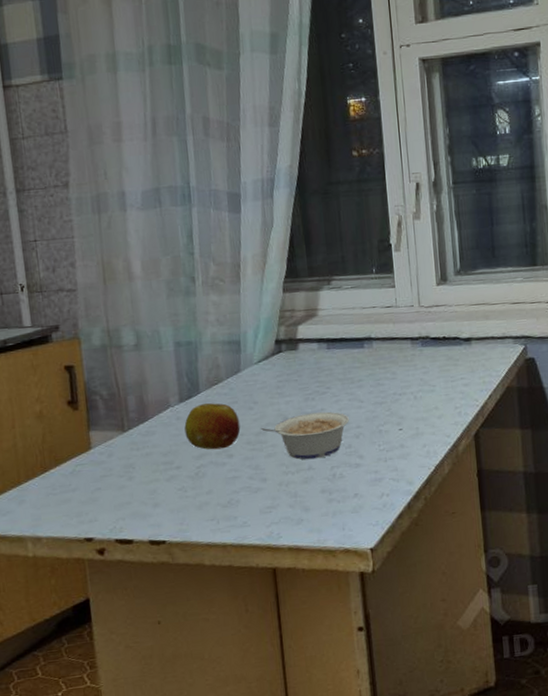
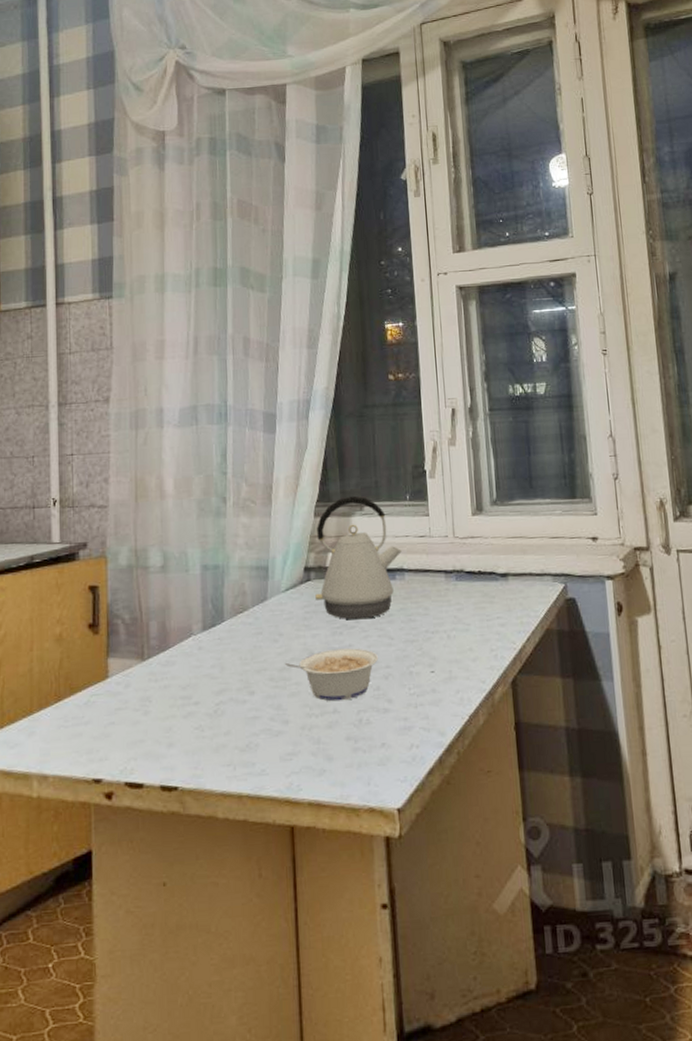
fruit: present [184,403,241,450] -> none [206,633,264,685]
kettle: none [286,271,369,387] -> present [314,496,402,620]

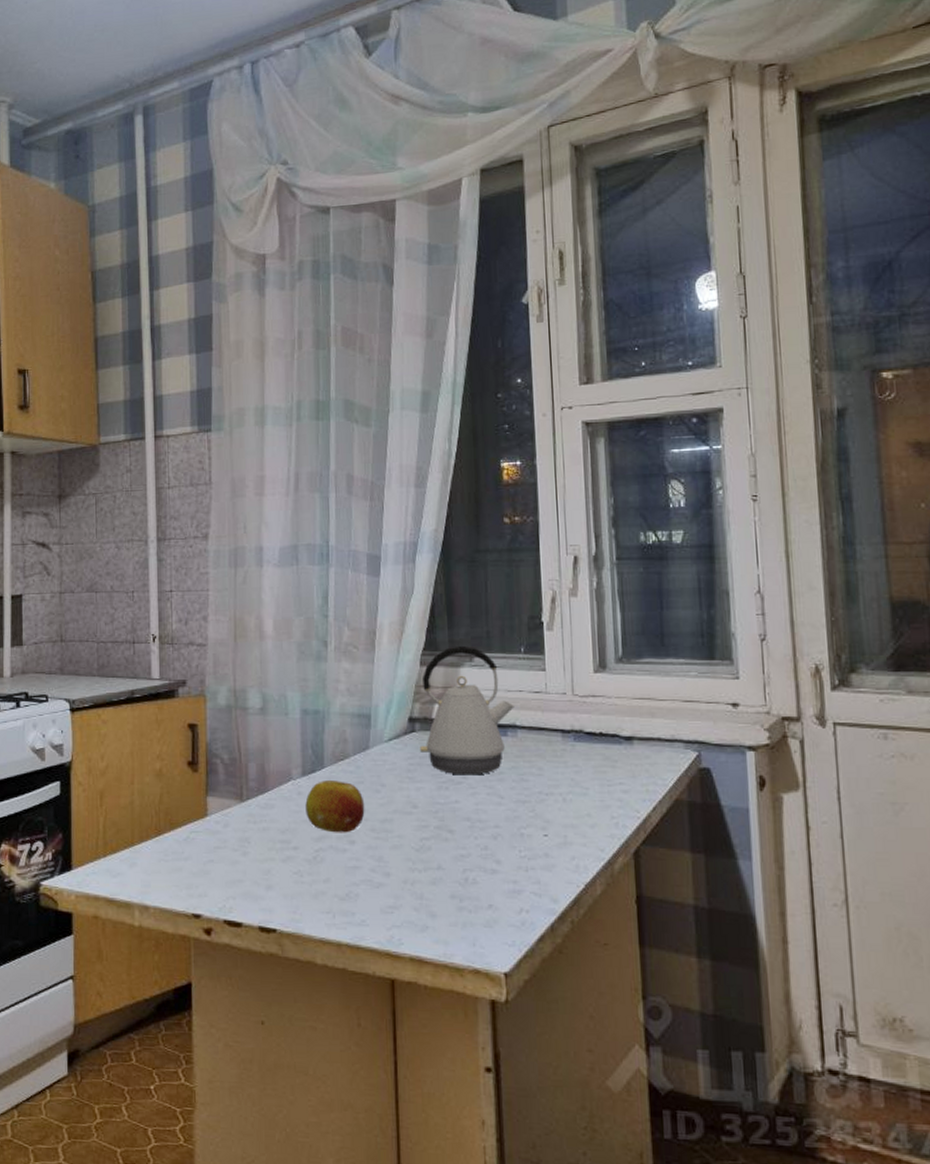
fruit: none [206,633,264,685] -> present [305,780,365,833]
legume: present [284,648,379,702] -> none [386,804,488,858]

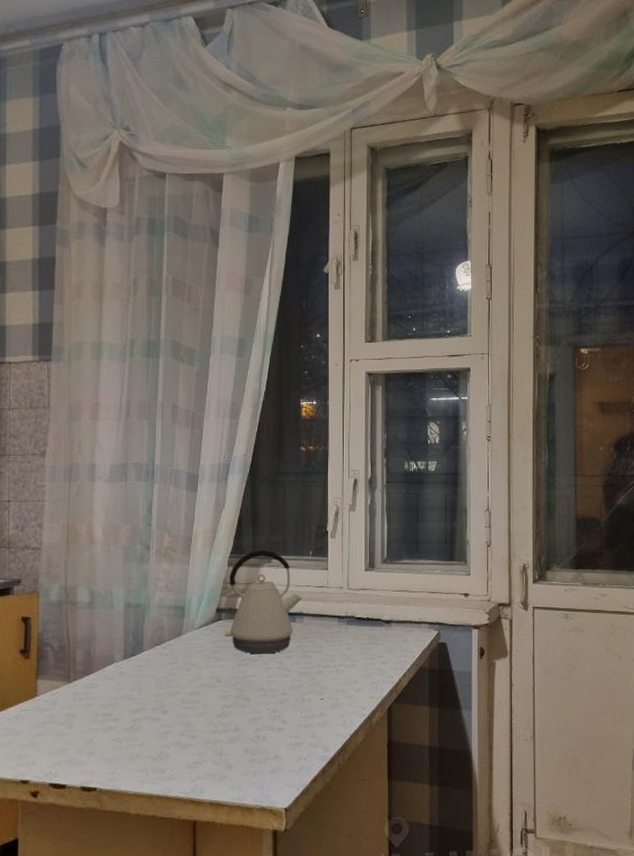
fruit: present [305,780,365,833] -> none [126,662,177,705]

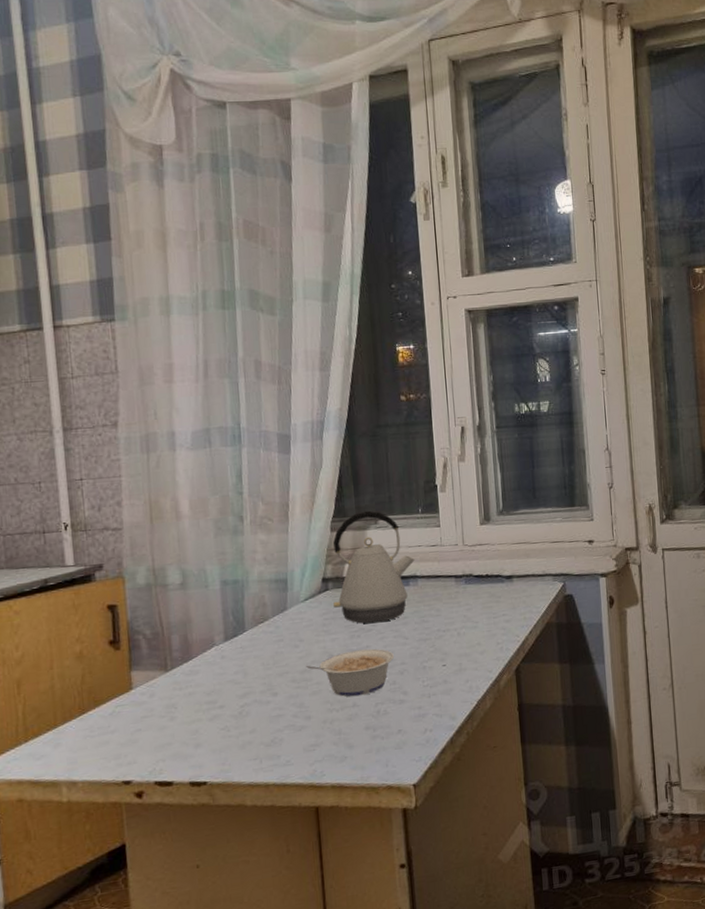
legume: none [194,677,277,721] -> present [305,648,395,697]

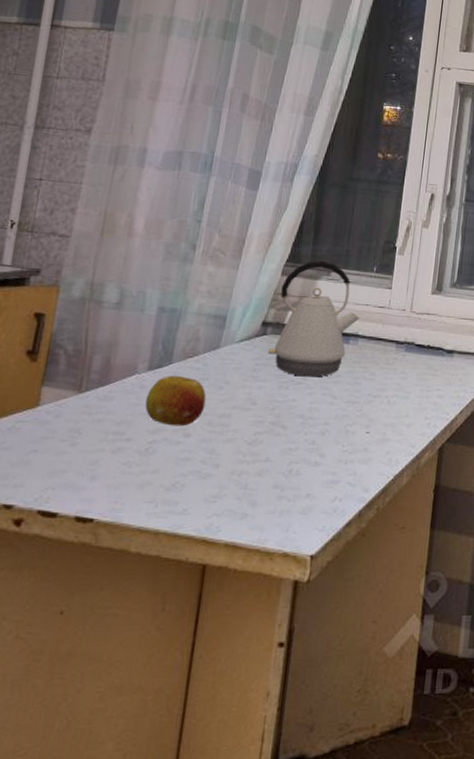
fruit: none [229,641,286,689] -> present [145,376,207,427]
legume: present [305,648,395,697] -> none [225,402,320,451]

